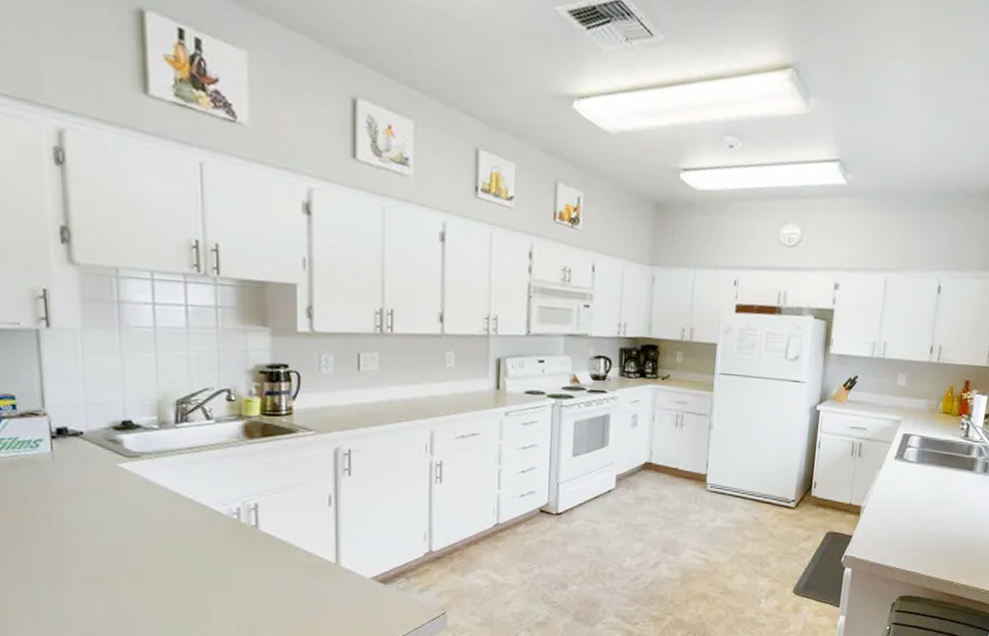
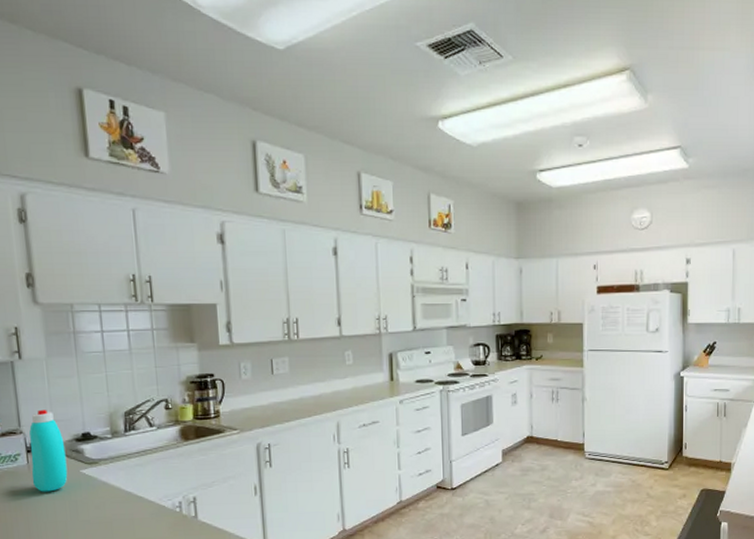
bottle: none [55,389,102,486] -> present [29,409,68,492]

